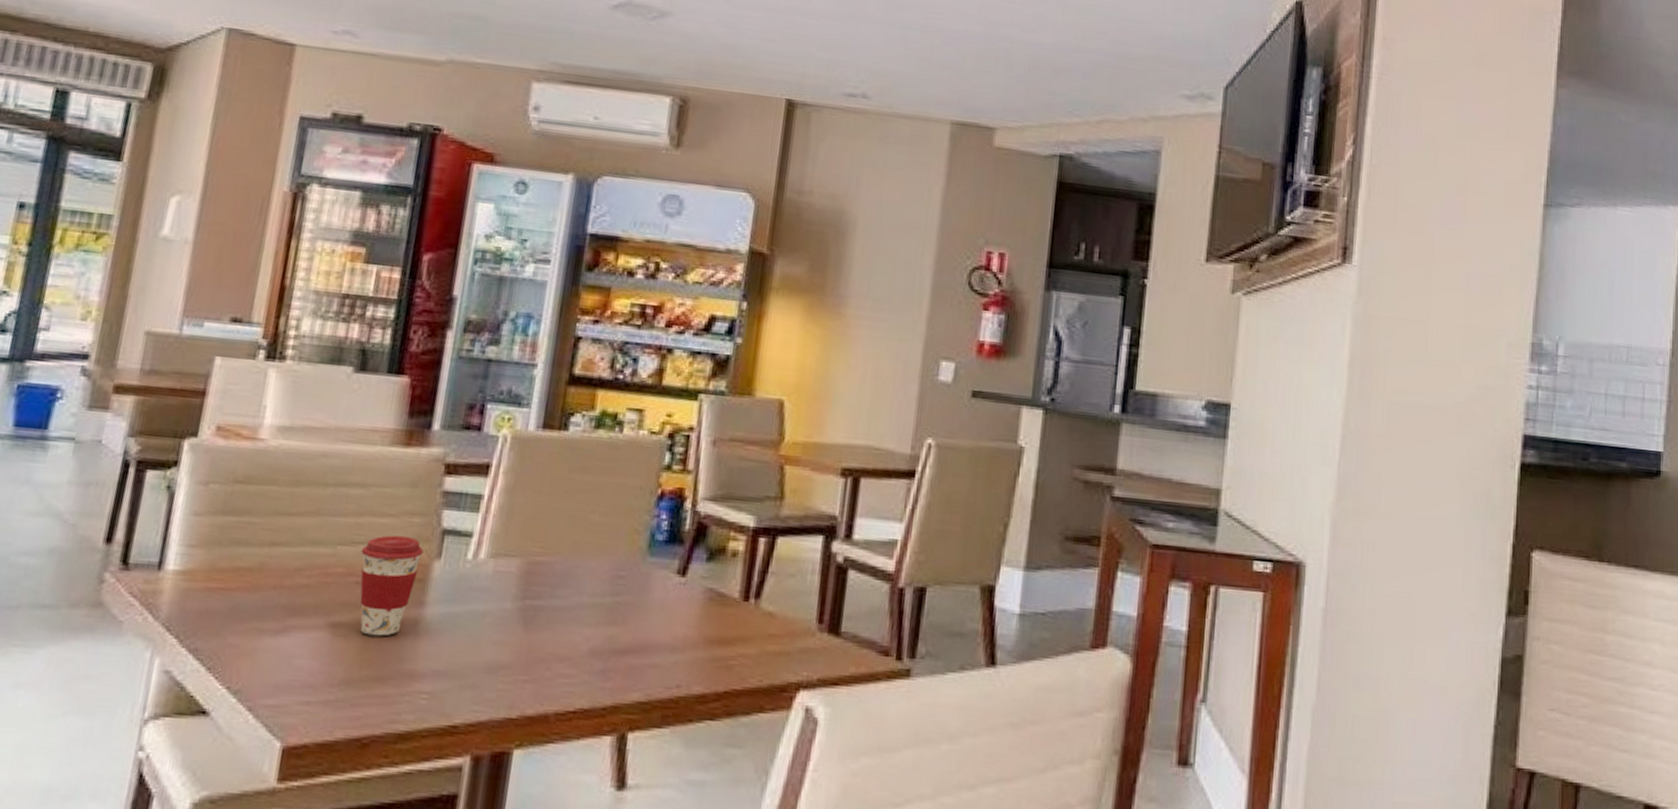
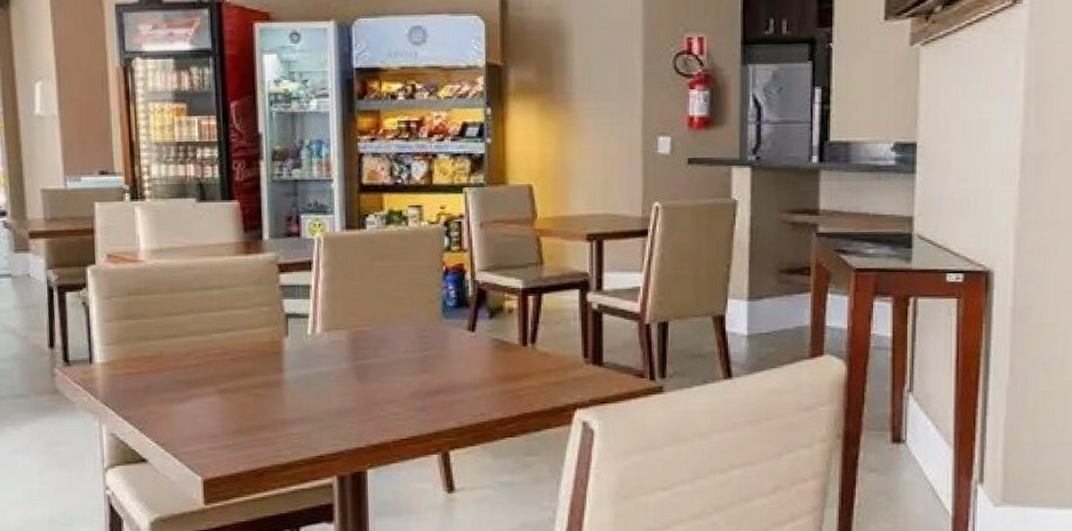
coffee cup: present [360,535,424,637] -> none [229,321,274,397]

